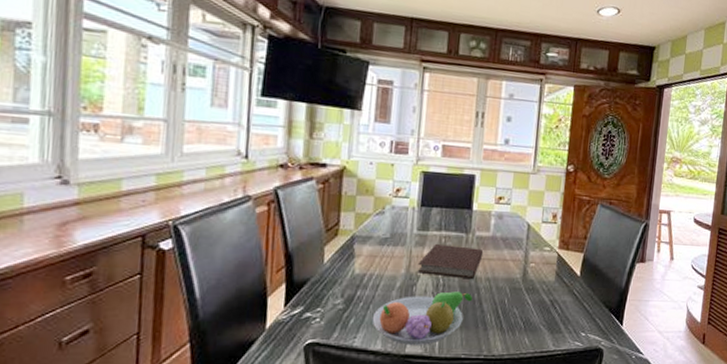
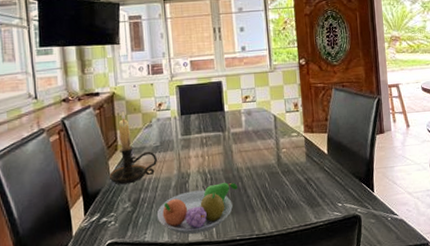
candle holder: none [321,190,385,277] -> present [109,110,158,185]
notebook: present [417,243,484,278] -> none [186,143,240,172]

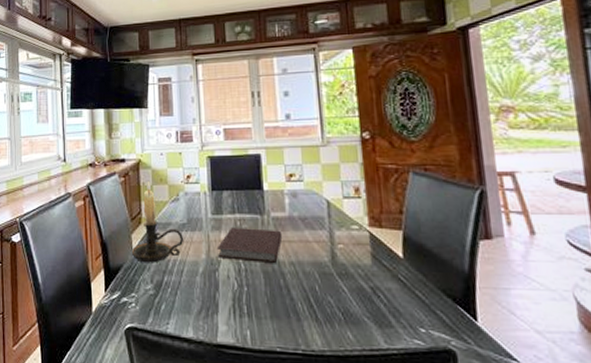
fruit bowl: present [156,182,238,235] -> none [181,277,279,335]
notebook: none [186,143,240,172] -> present [216,226,283,263]

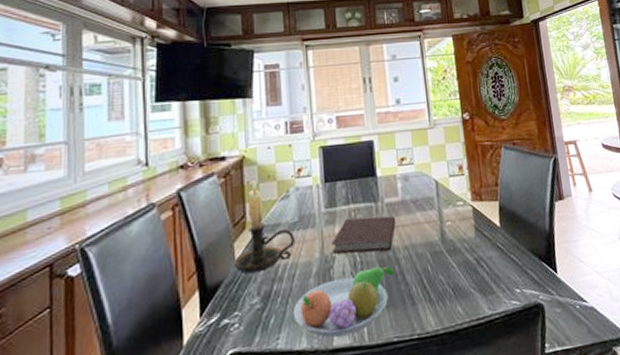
fruit bowl: none [181,277,279,335] -> present [293,266,395,338]

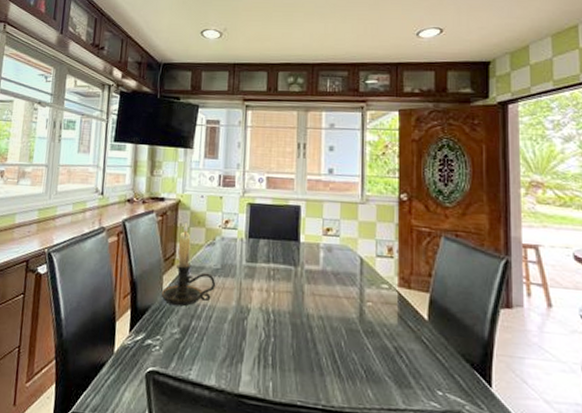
fruit bowl: present [293,266,395,338] -> none [206,328,306,386]
notebook: present [331,216,397,254] -> none [247,276,314,316]

